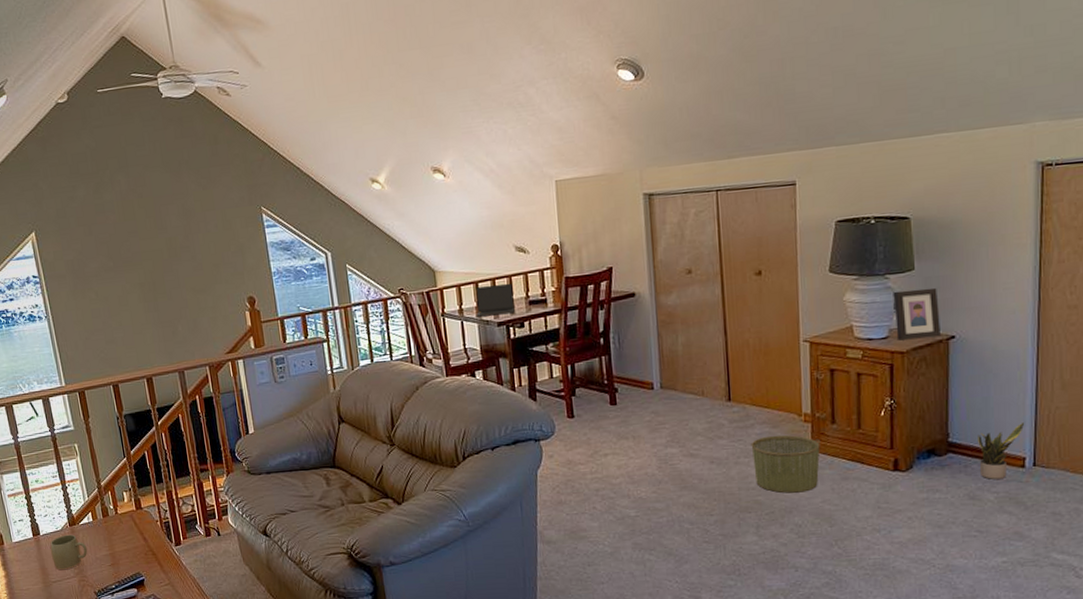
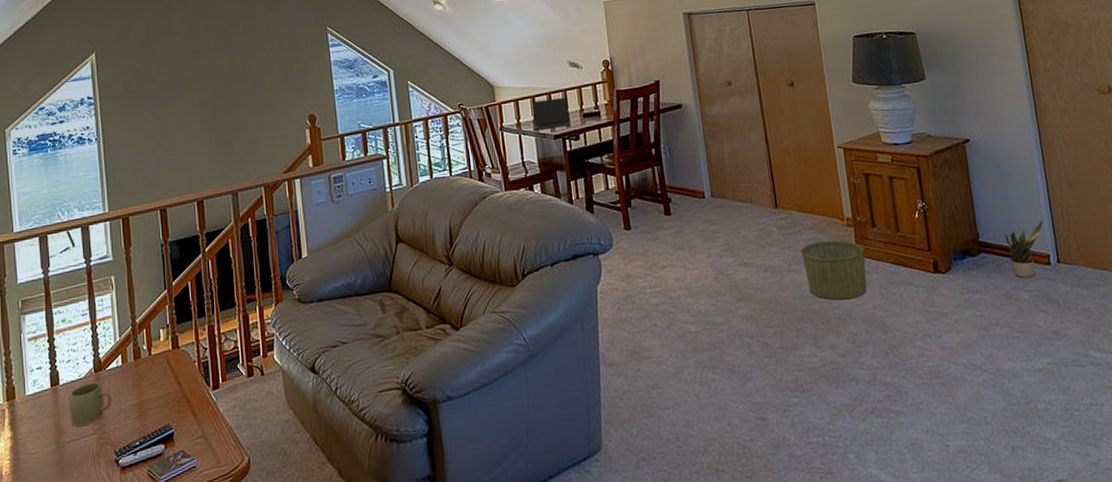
picture frame: present [893,288,941,341] -> none [910,95,957,145]

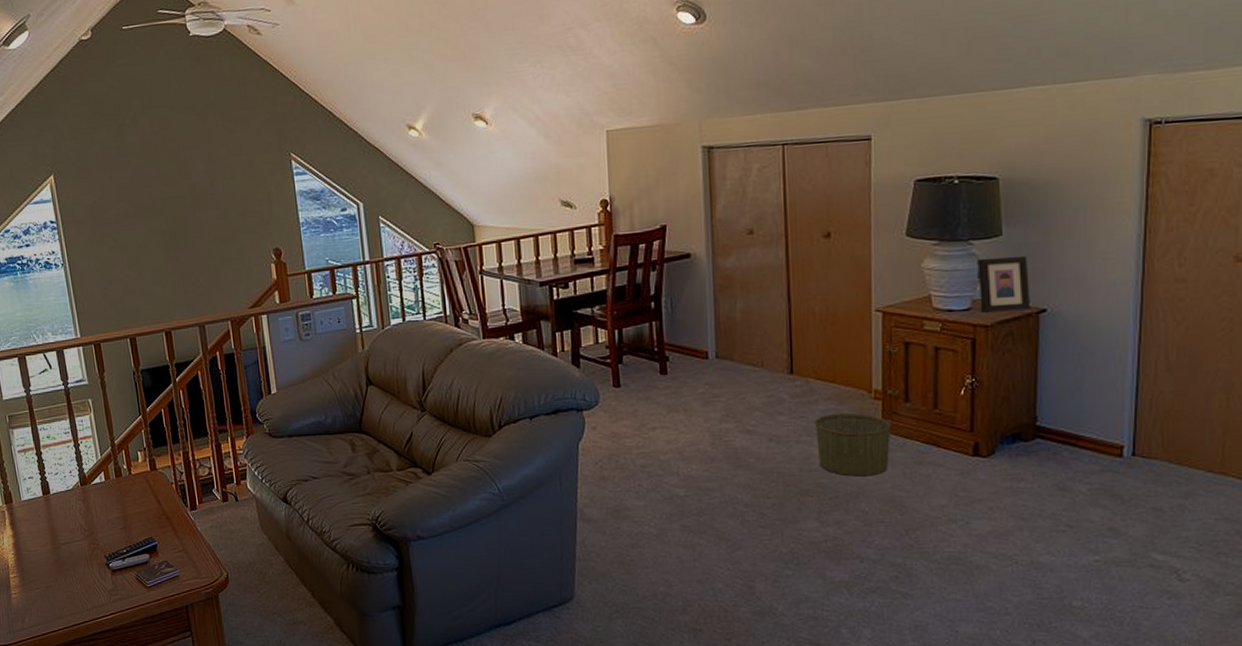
mug: present [68,382,112,427] -> none [60,494,99,532]
laptop: present [533,96,570,130] -> none [517,239,559,276]
picture frame: none [910,95,957,145] -> present [977,255,1030,313]
potted plant: present [1004,220,1043,279] -> none [1070,407,1124,470]

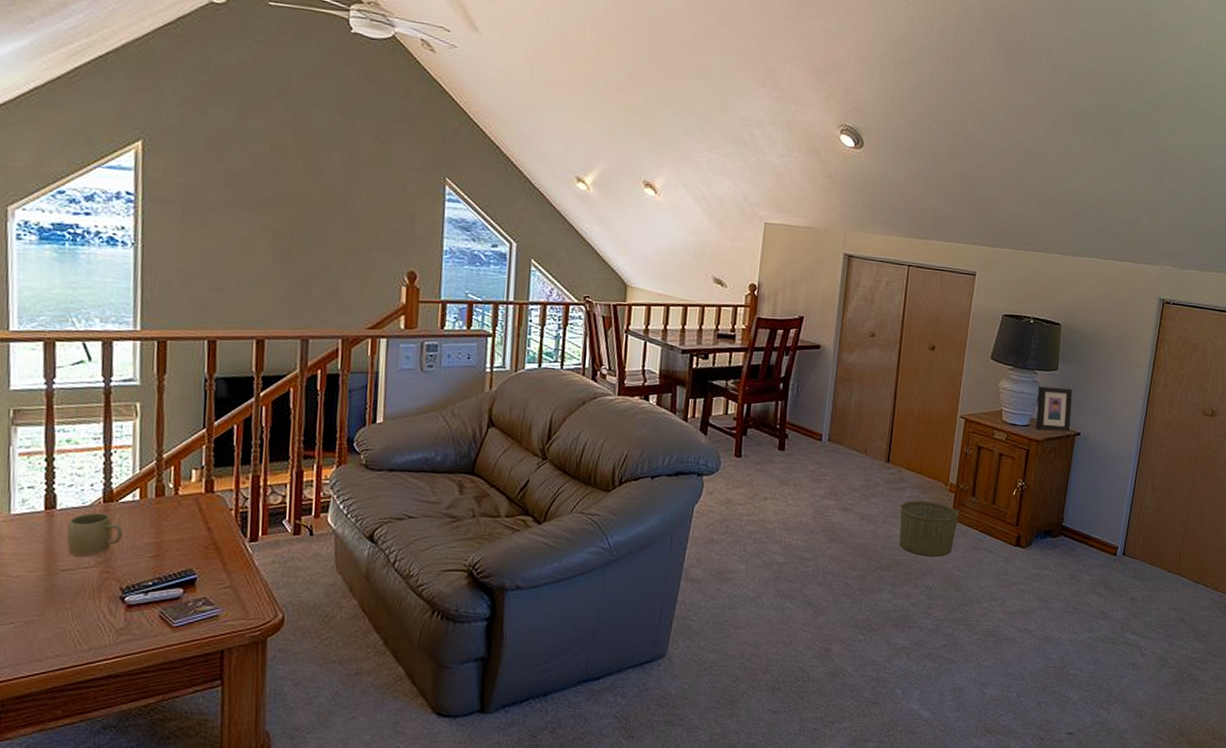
mug: none [60,494,99,532] -> present [66,512,124,557]

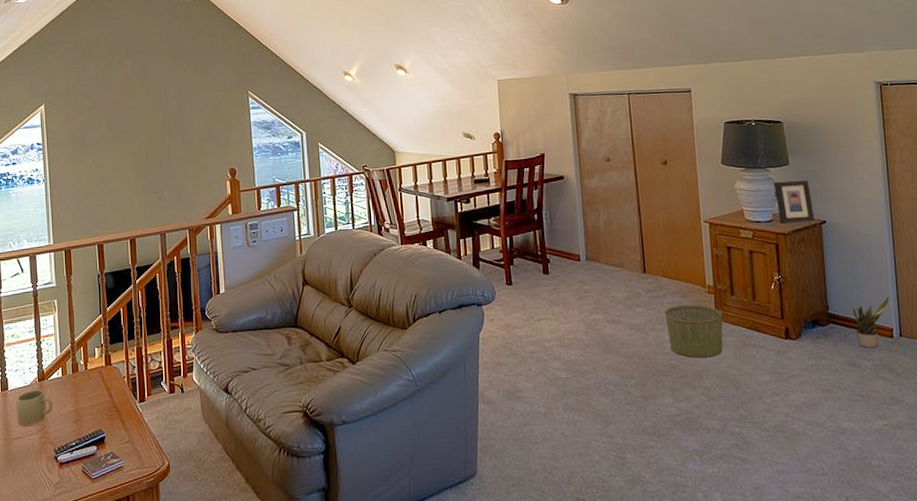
potted plant: none [1083,517,1122,564] -> present [852,298,889,349]

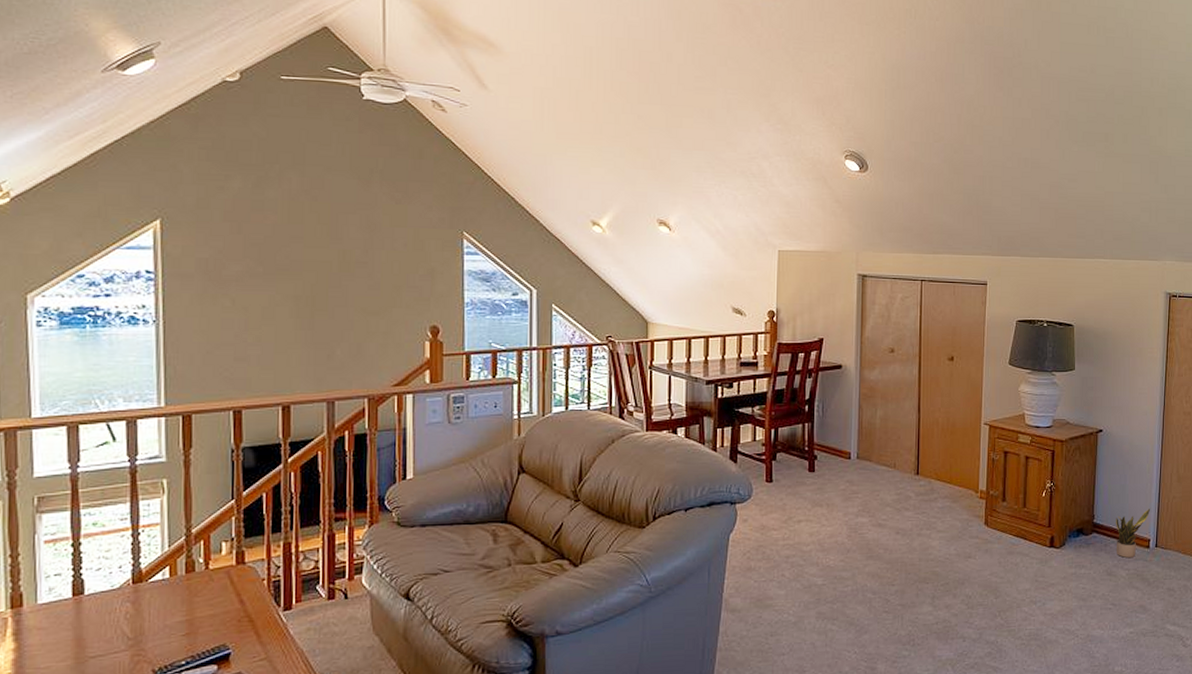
mug: present [16,389,53,427] -> none [95,594,154,642]
basket: present [664,304,723,358] -> none [933,509,992,565]
picture frame: present [774,180,814,224] -> none [1057,387,1092,430]

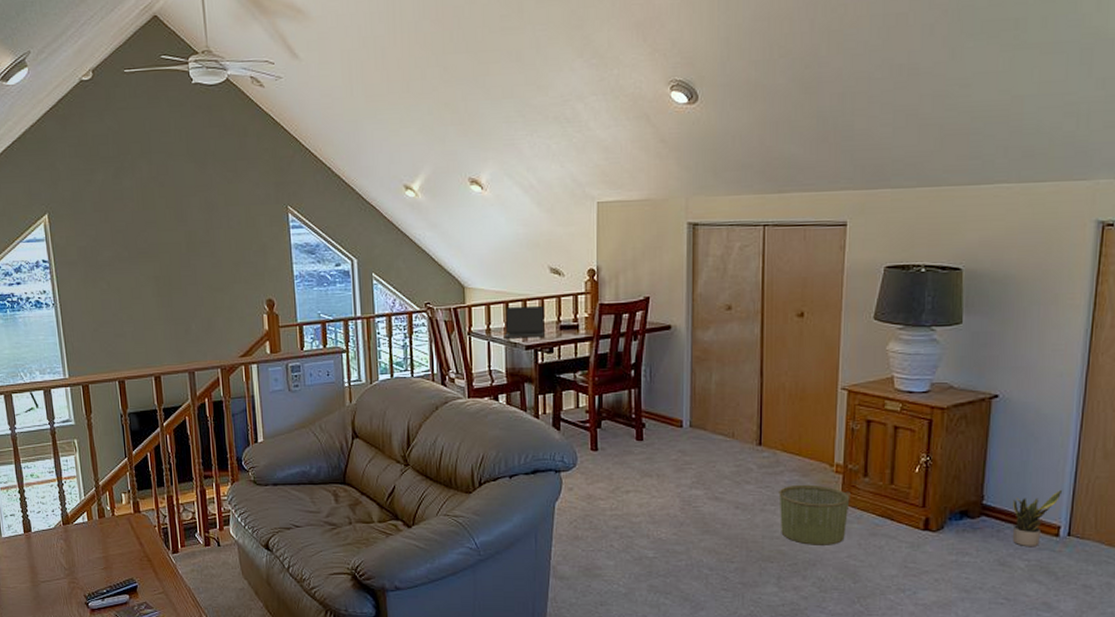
laptop: none [686,342,726,373] -> present [505,305,545,339]
basket: none [933,509,992,565] -> present [779,484,850,545]

